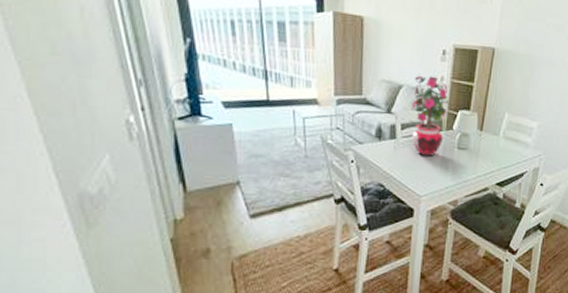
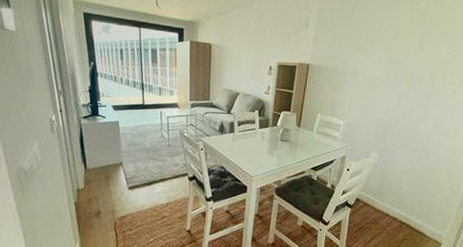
potted flower: present [409,73,455,156] -> none [244,84,278,146]

